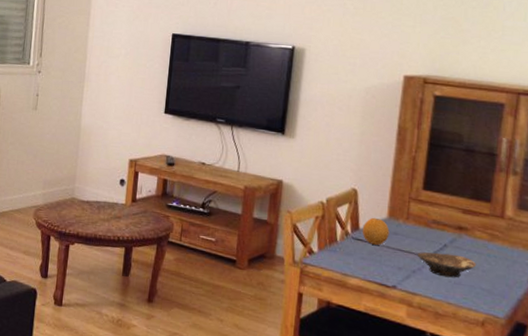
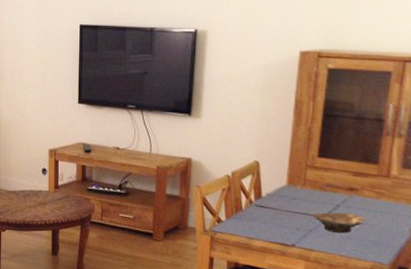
fruit: present [362,217,390,245] -> none [264,185,289,210]

